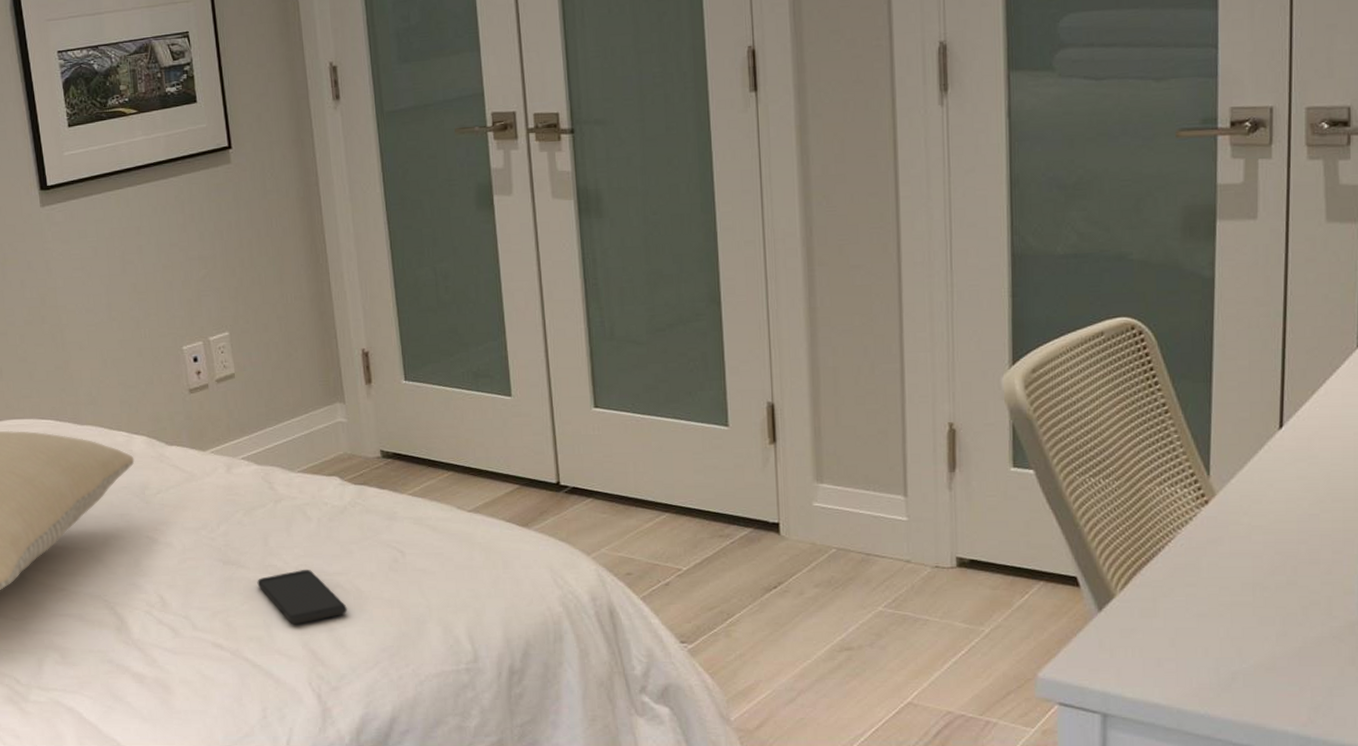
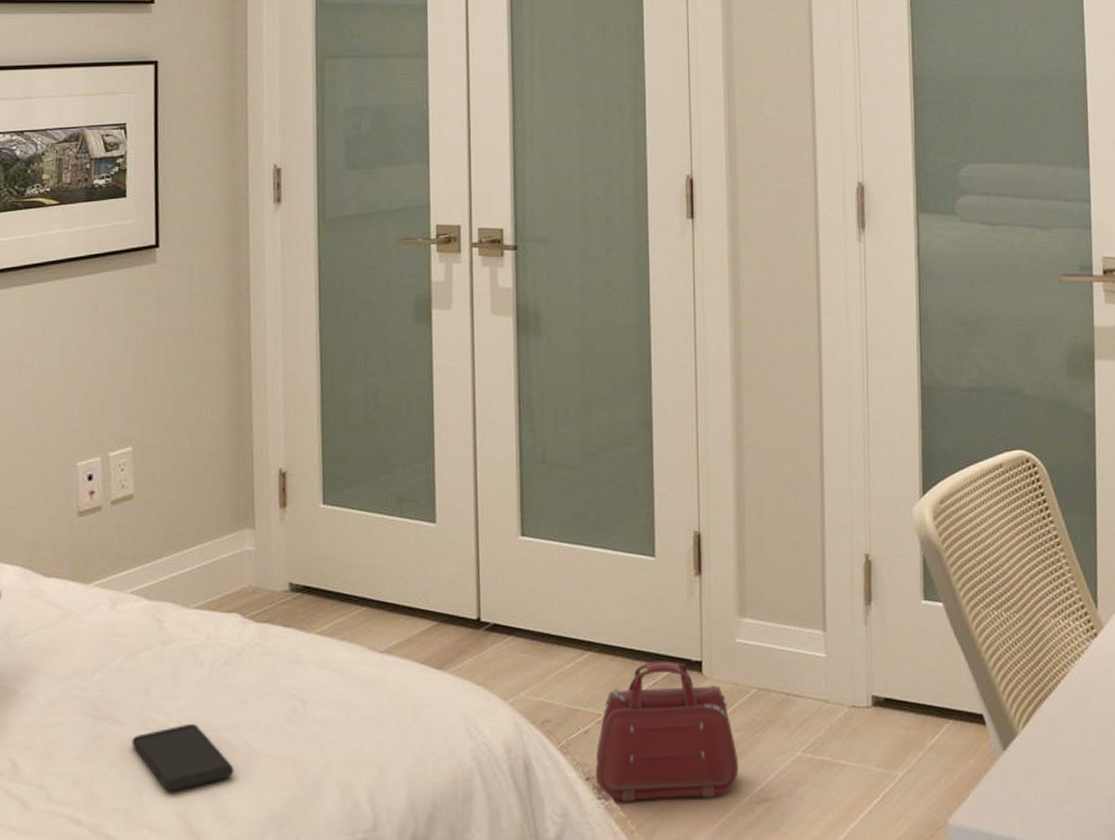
handbag: none [677,522,819,646] -> present [595,660,739,802]

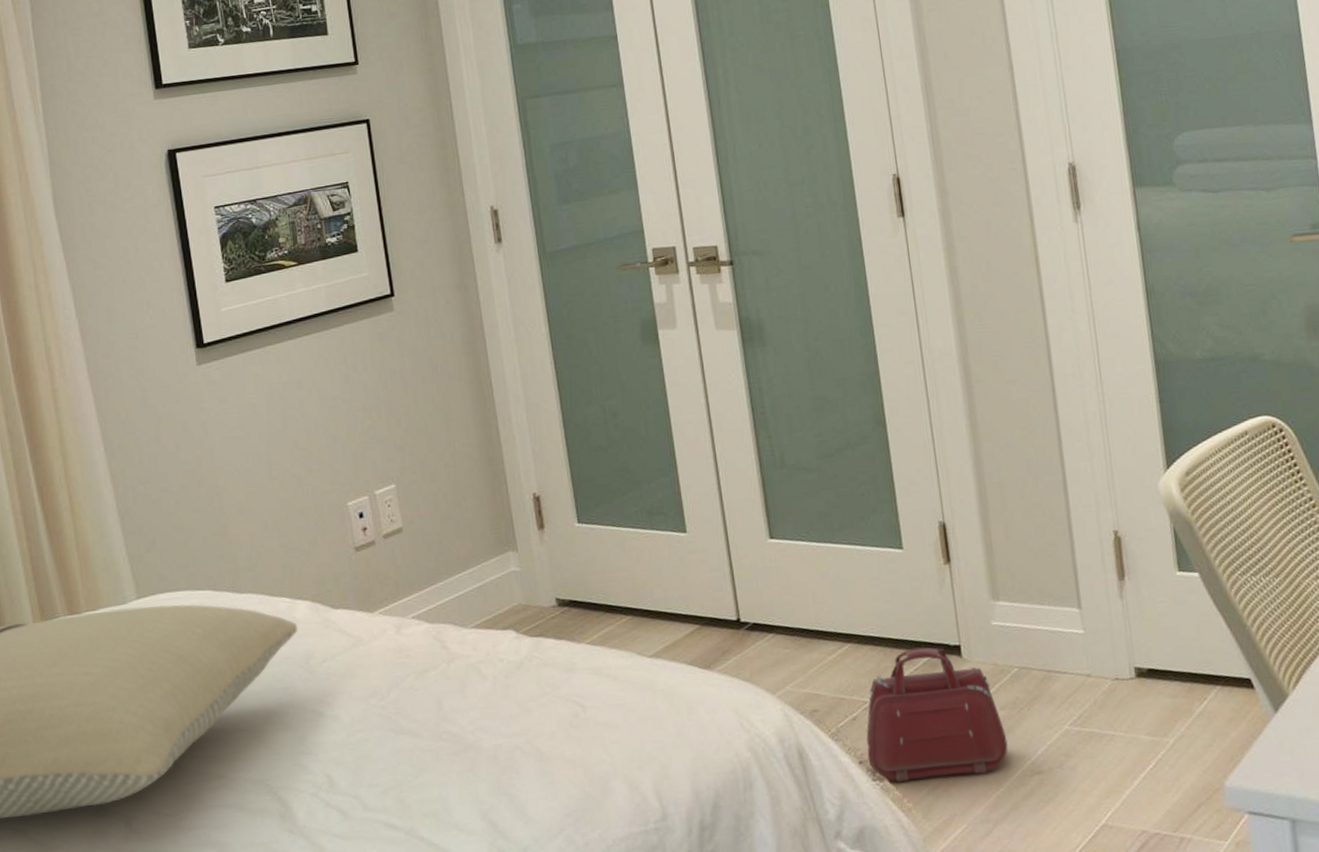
mobile phone: present [131,723,234,792] -> none [431,732,528,795]

